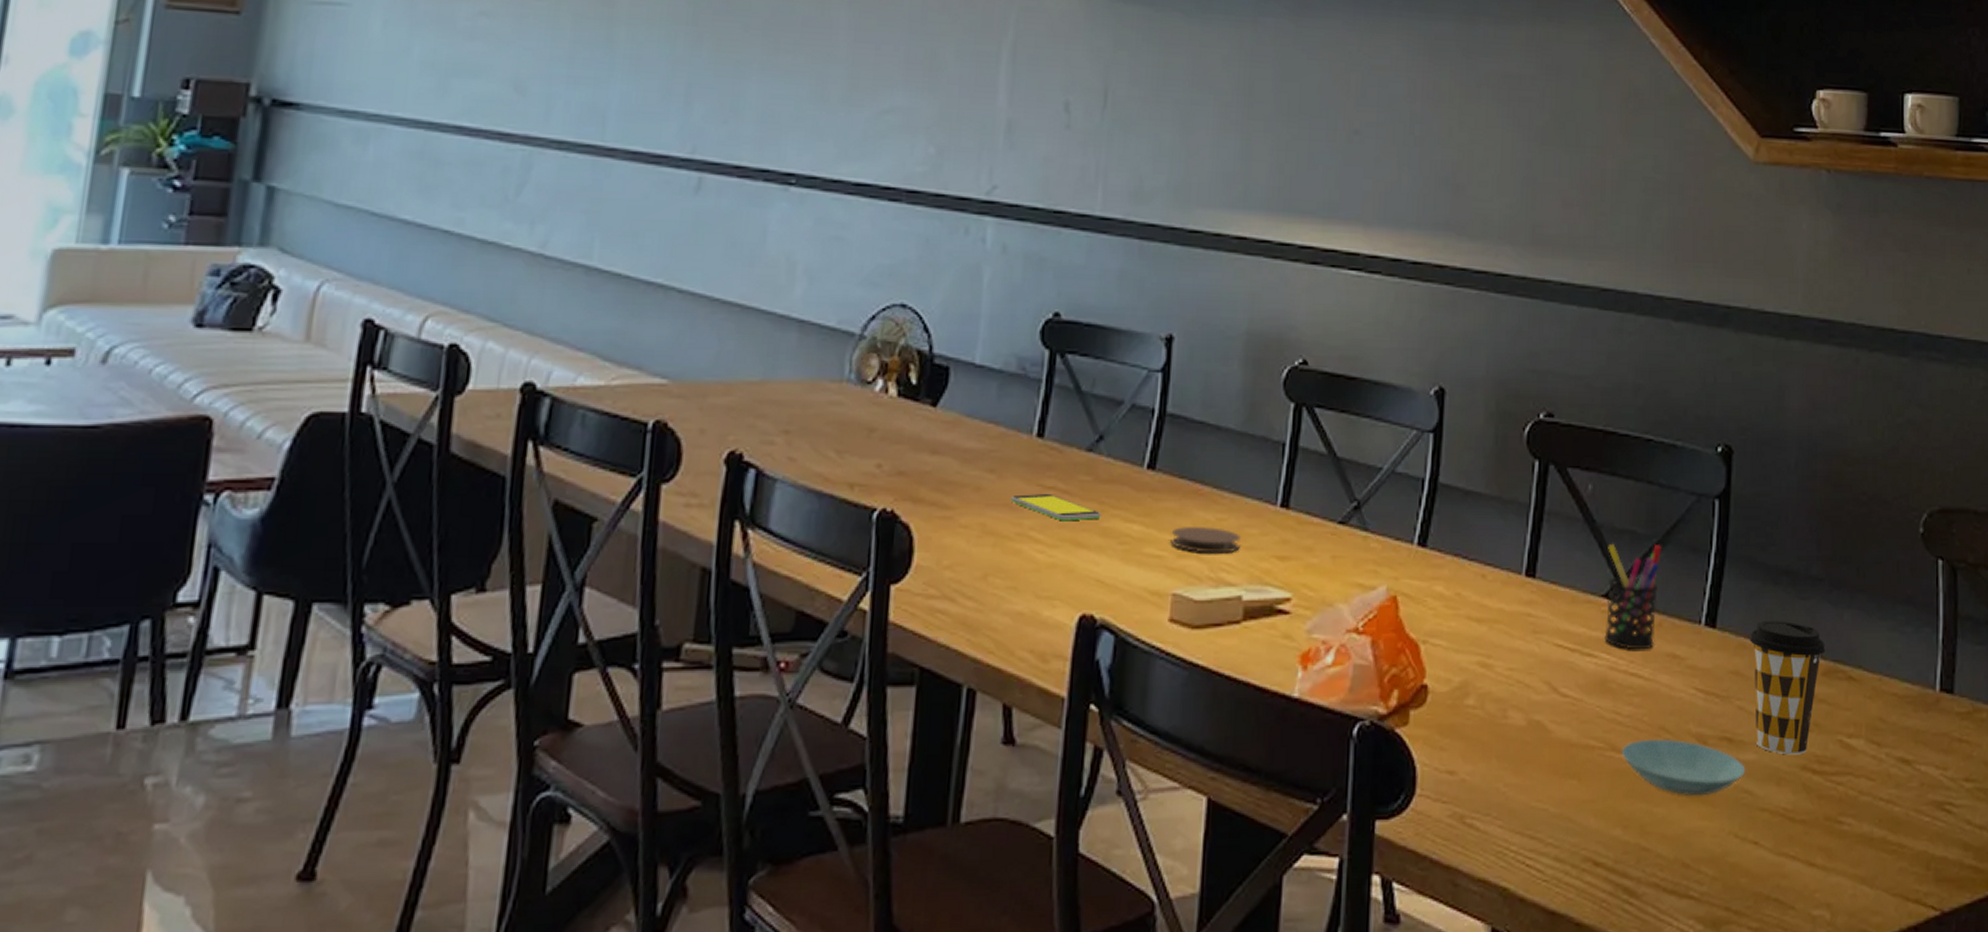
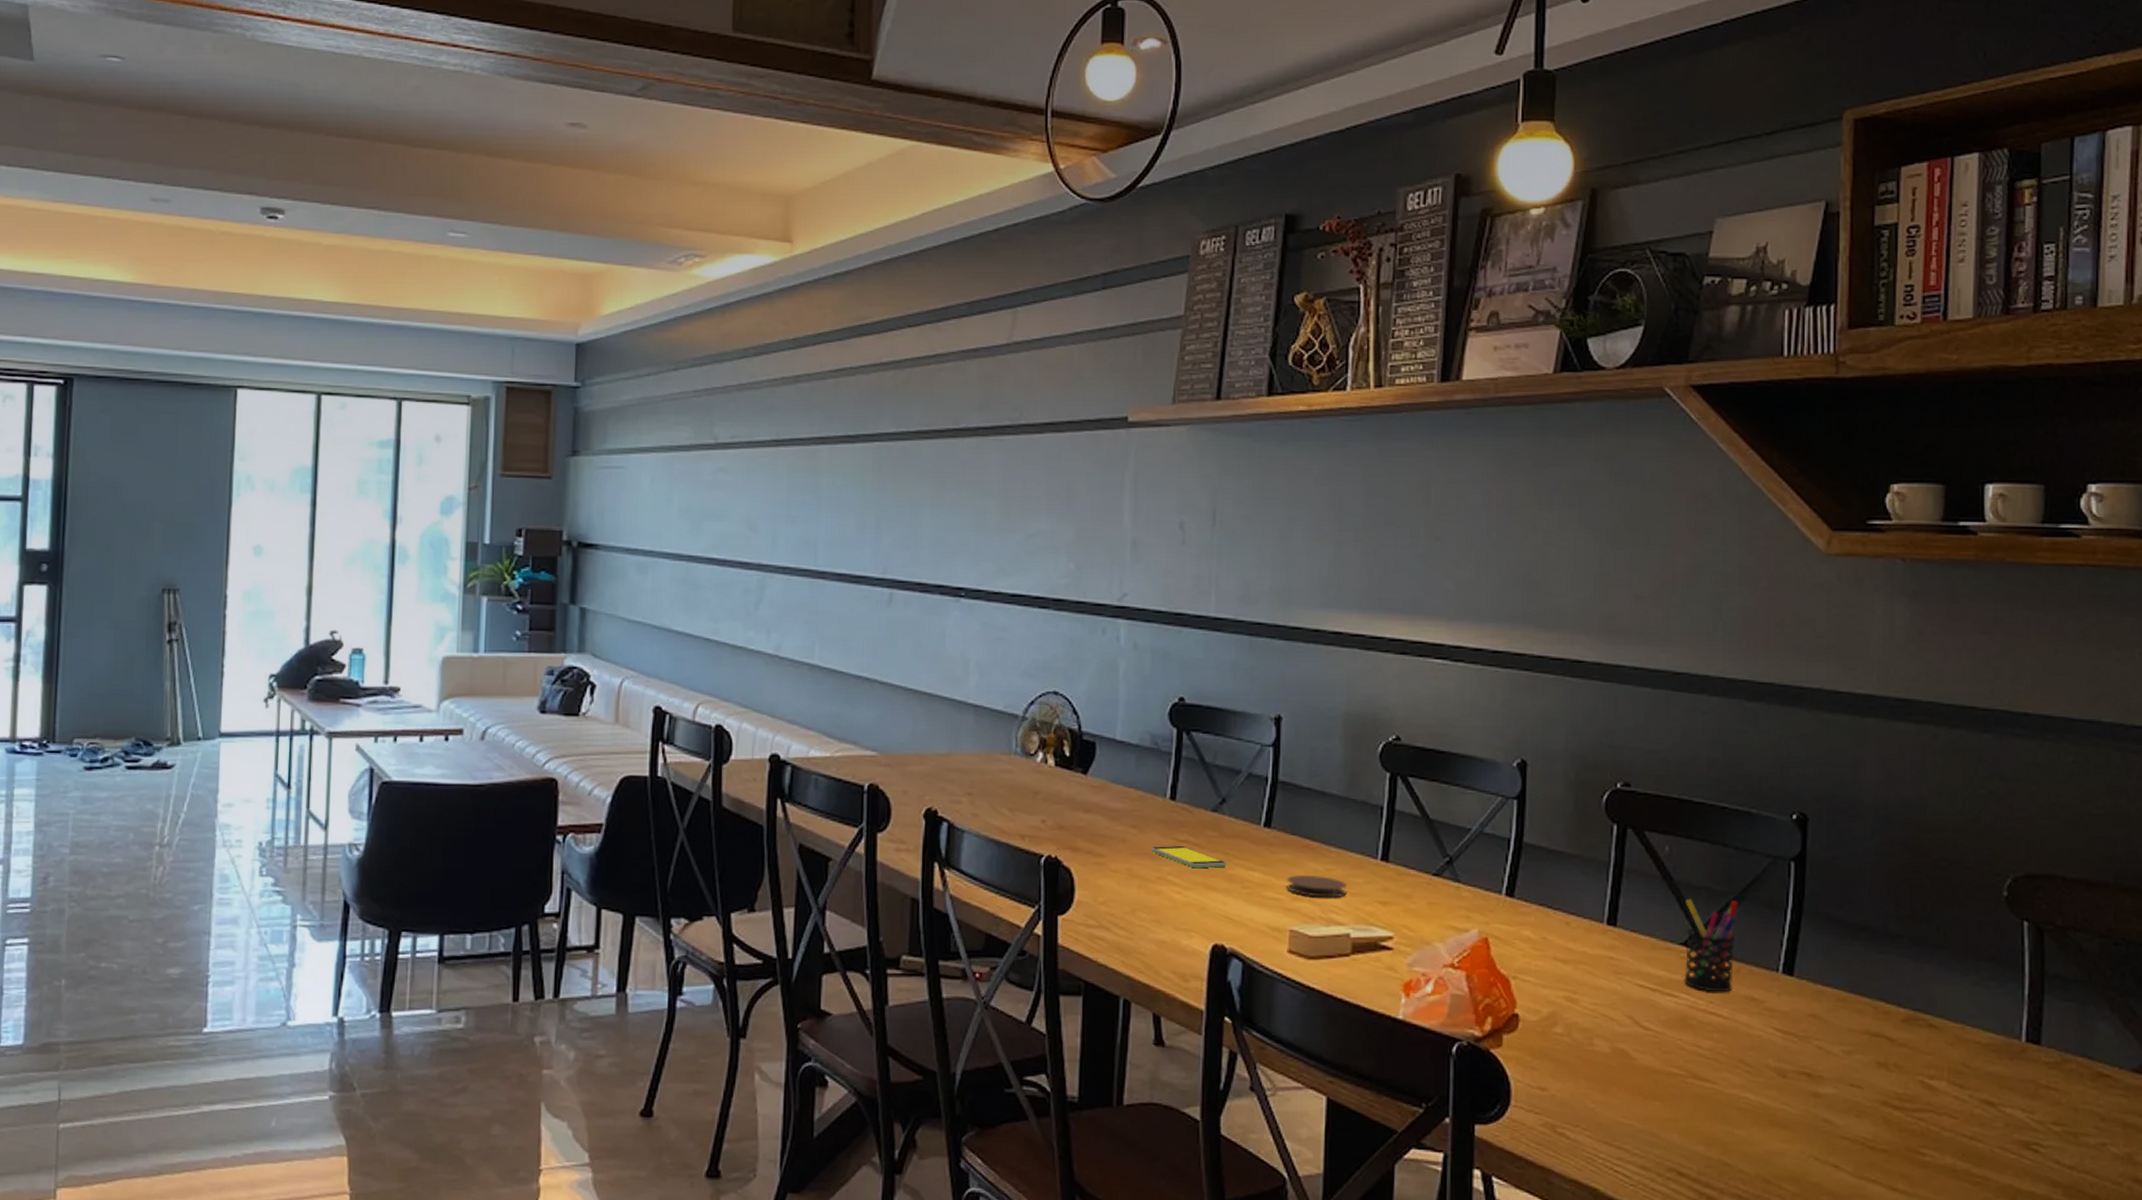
saucer: present [1622,739,1746,797] -> none [1703,1069,1825,1123]
coffee cup: present [1749,620,1826,755] -> none [1827,970,1906,1092]

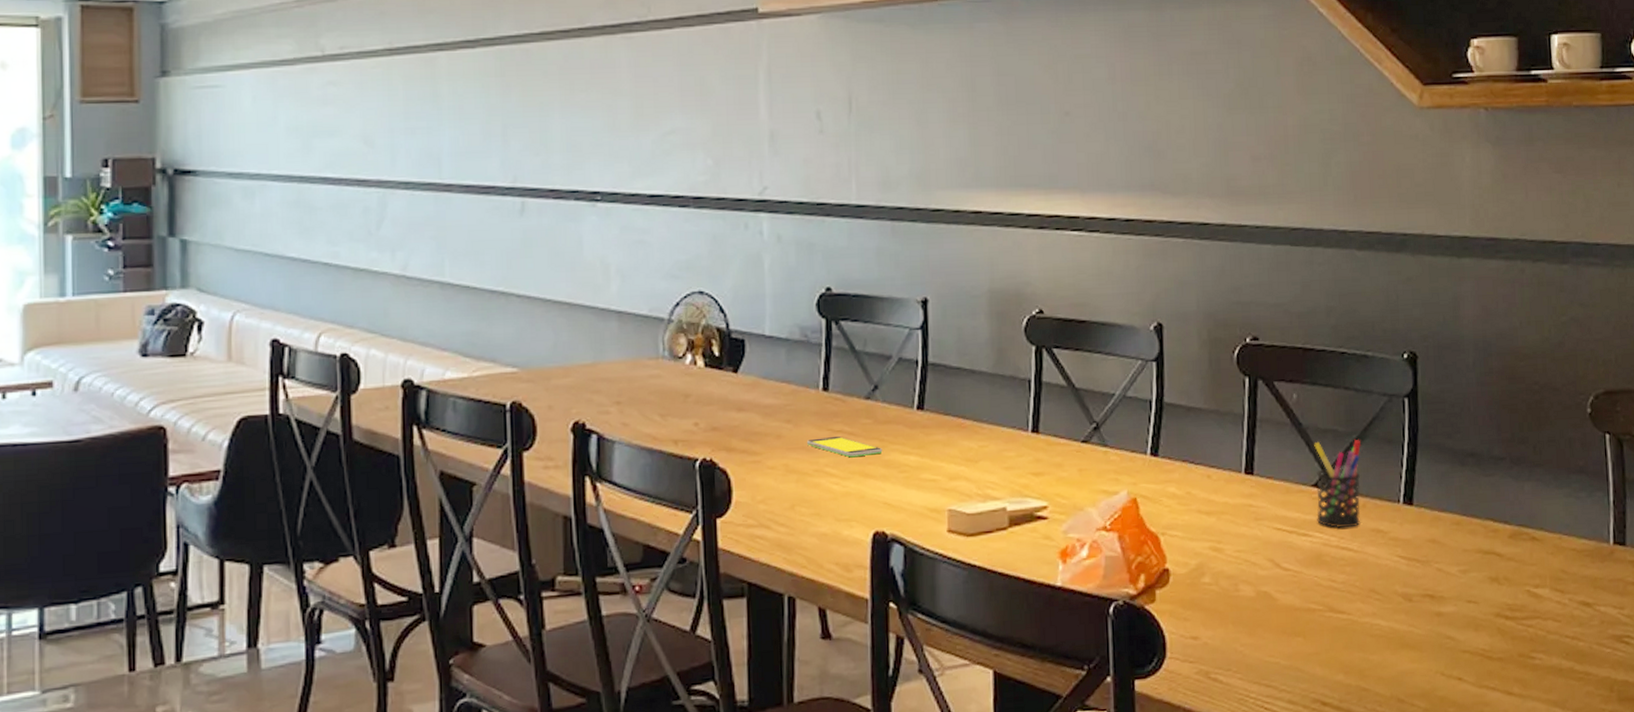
coaster: present [1286,875,1347,898] -> none [942,453,1001,475]

